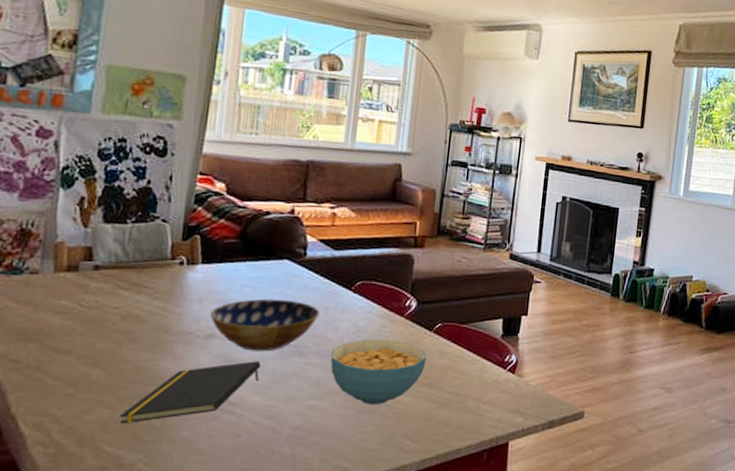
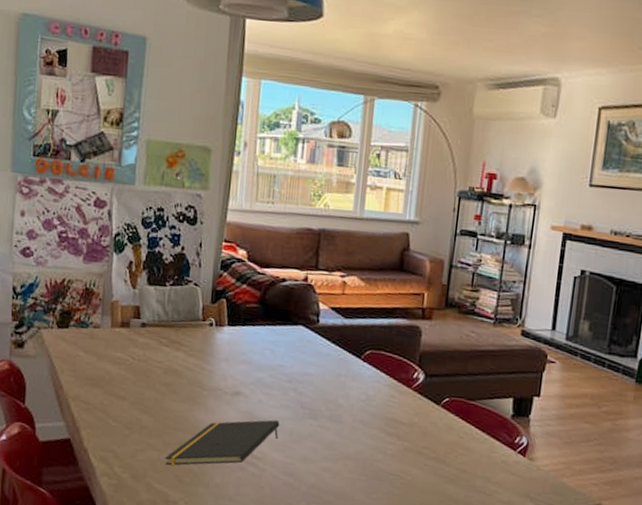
bowl: present [209,298,319,352] -> none [235,361,332,412]
cereal bowl: present [330,339,427,404] -> none [342,407,434,473]

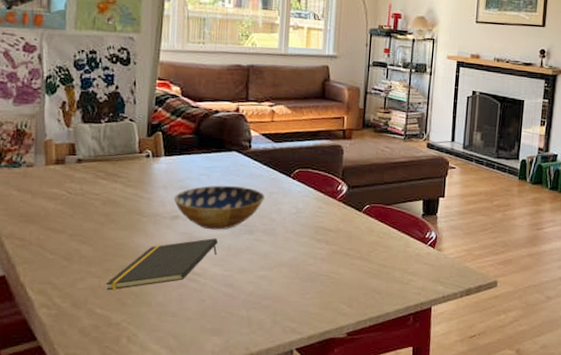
bowl: none [235,361,332,412] -> present [173,185,265,230]

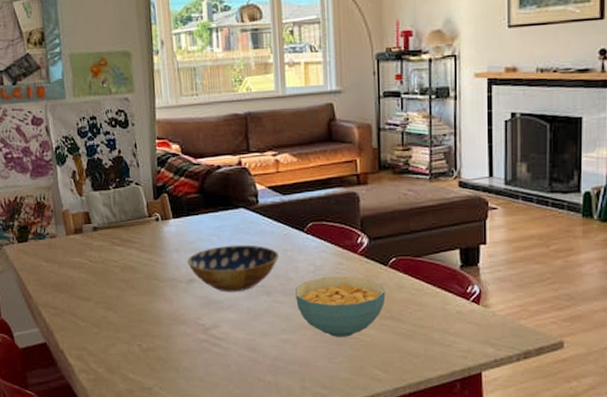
notepad: present [105,238,217,291] -> none [134,301,236,356]
cereal bowl: none [276,219,358,275] -> present [294,276,386,337]

